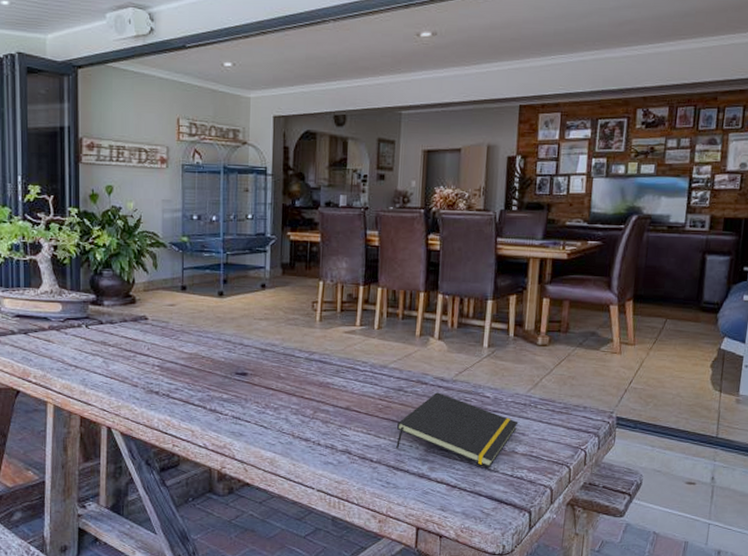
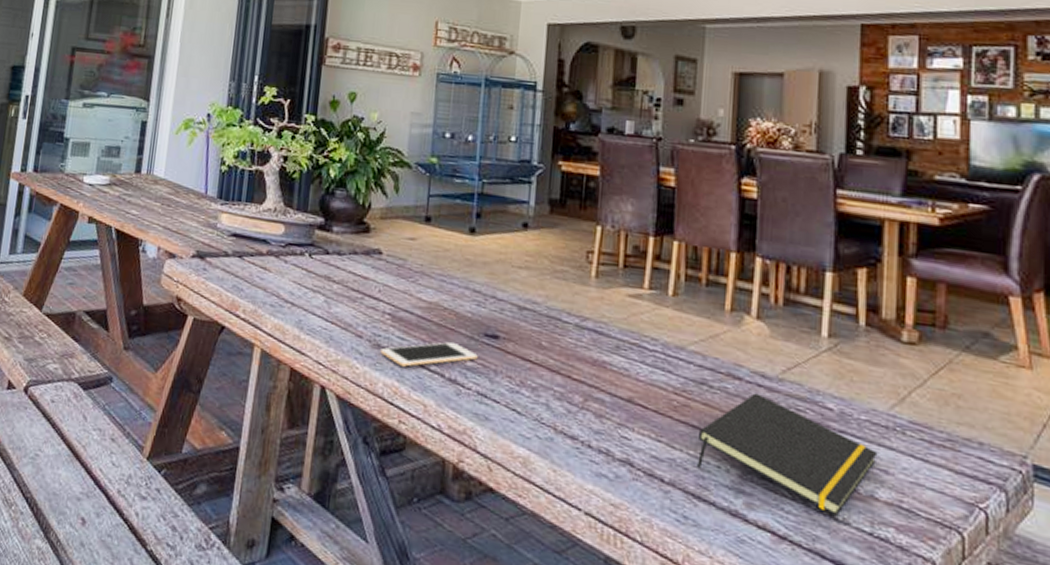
cell phone: none [153,381,231,405] -> present [380,341,478,367]

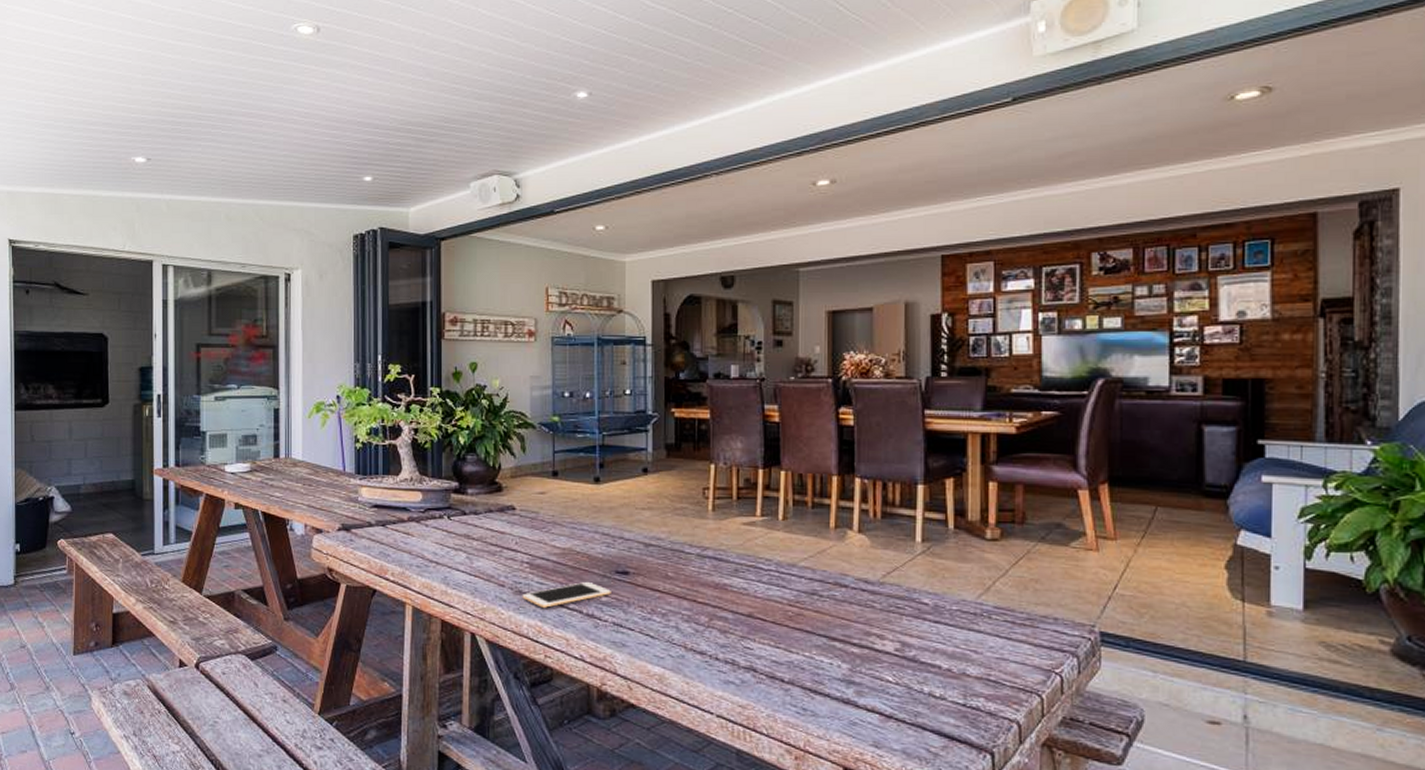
notepad: present [697,393,878,516] -> none [811,597,968,693]

